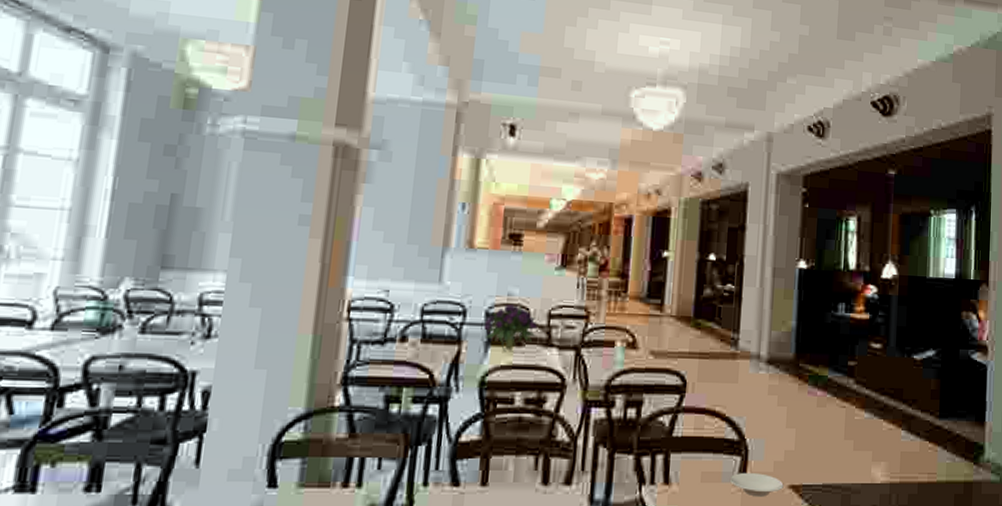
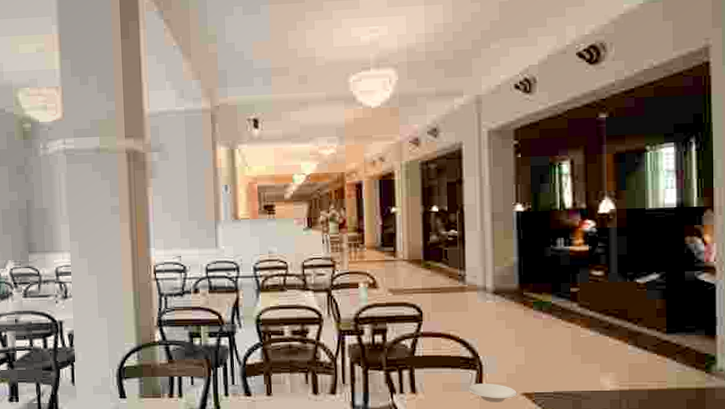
bouquet: present [484,303,539,351] -> none [254,259,296,295]

